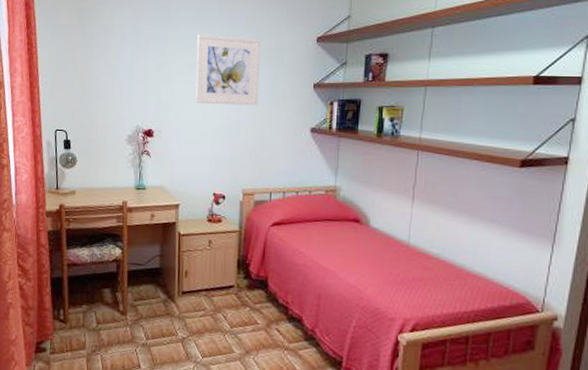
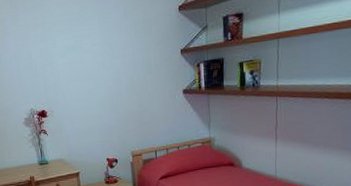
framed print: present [195,34,261,106] -> none [71,14,135,81]

